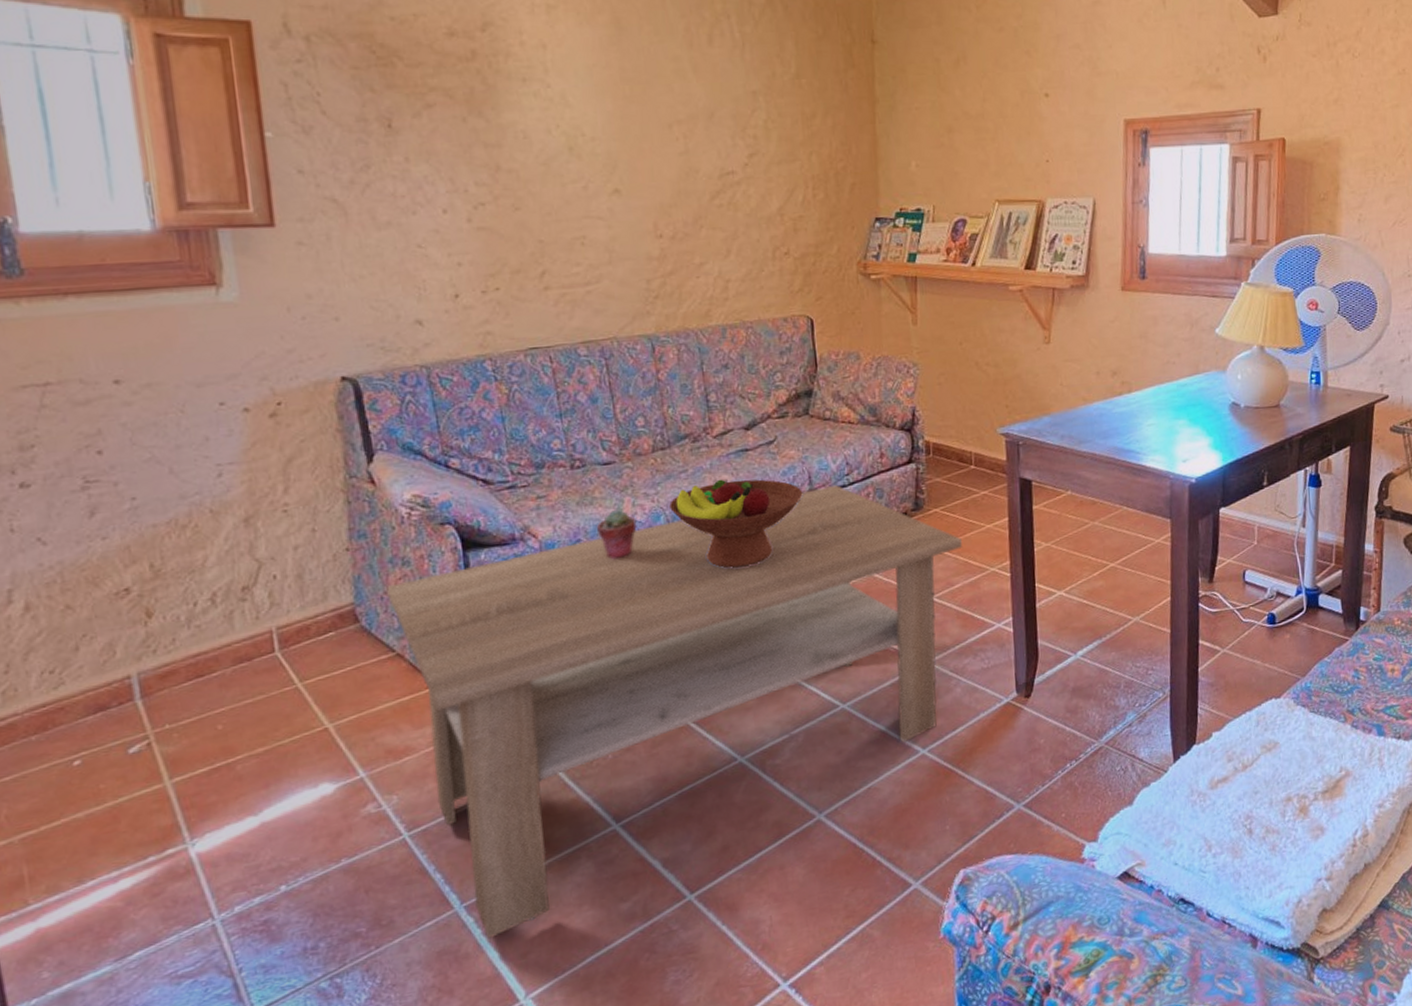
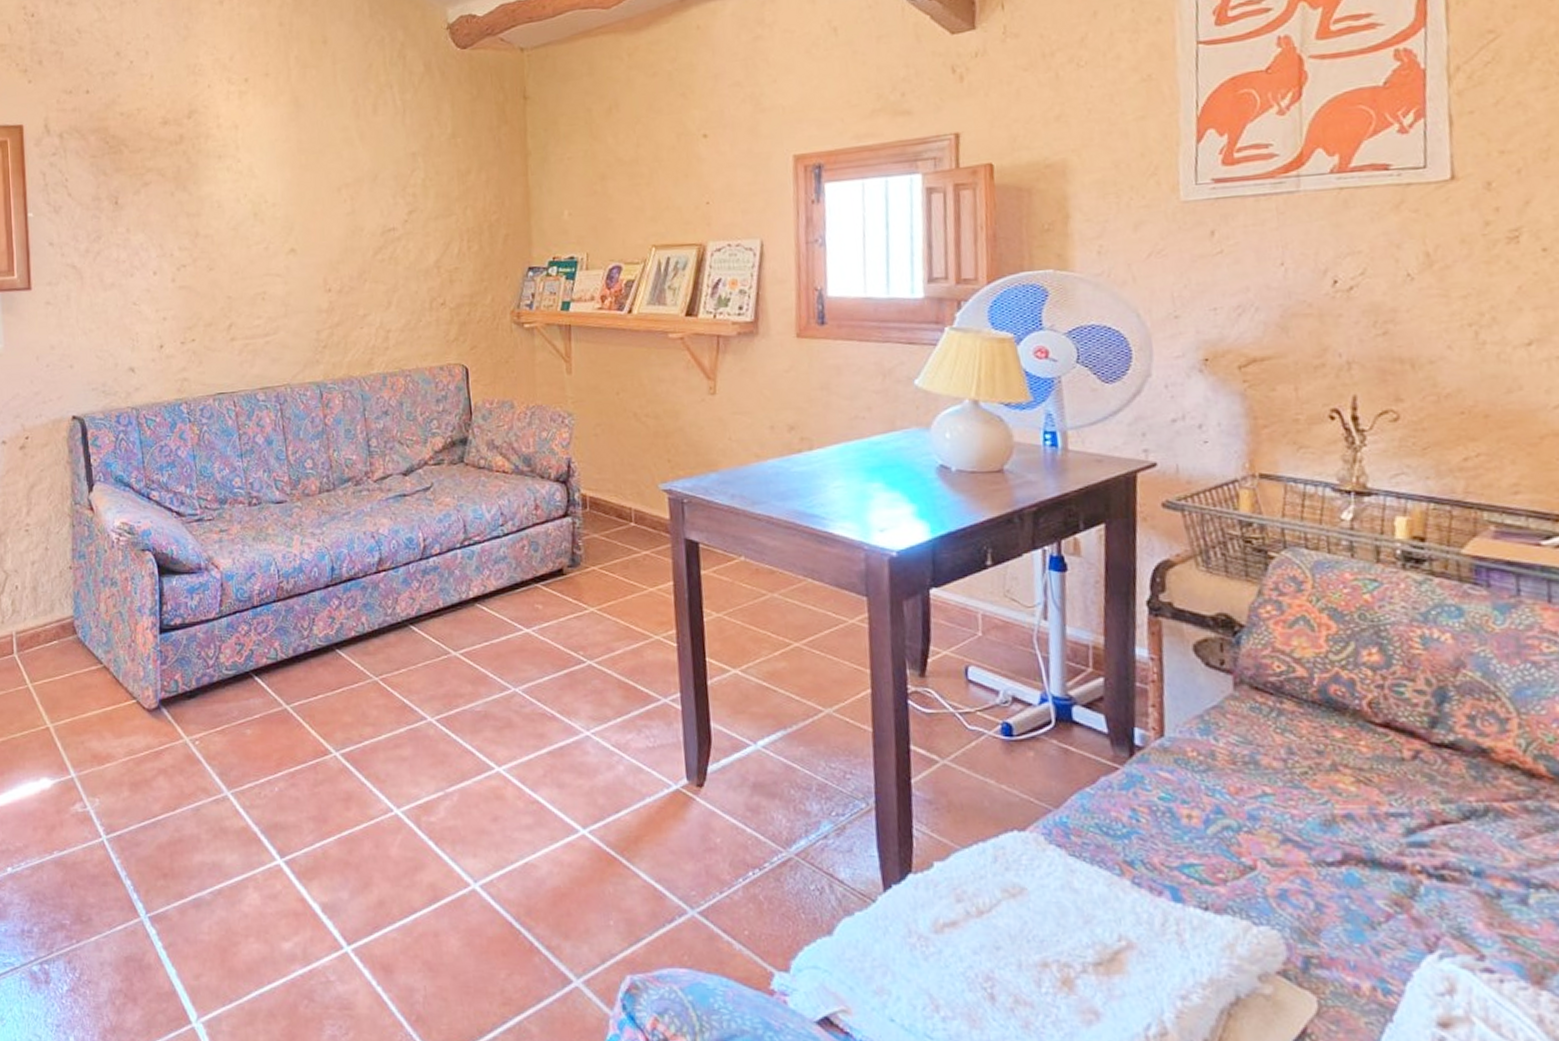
coffee table: present [386,484,962,938] -> none [98,534,623,953]
potted succulent: present [596,509,637,560] -> none [268,546,305,595]
fruit bowl: present [669,478,803,569] -> none [333,522,458,613]

